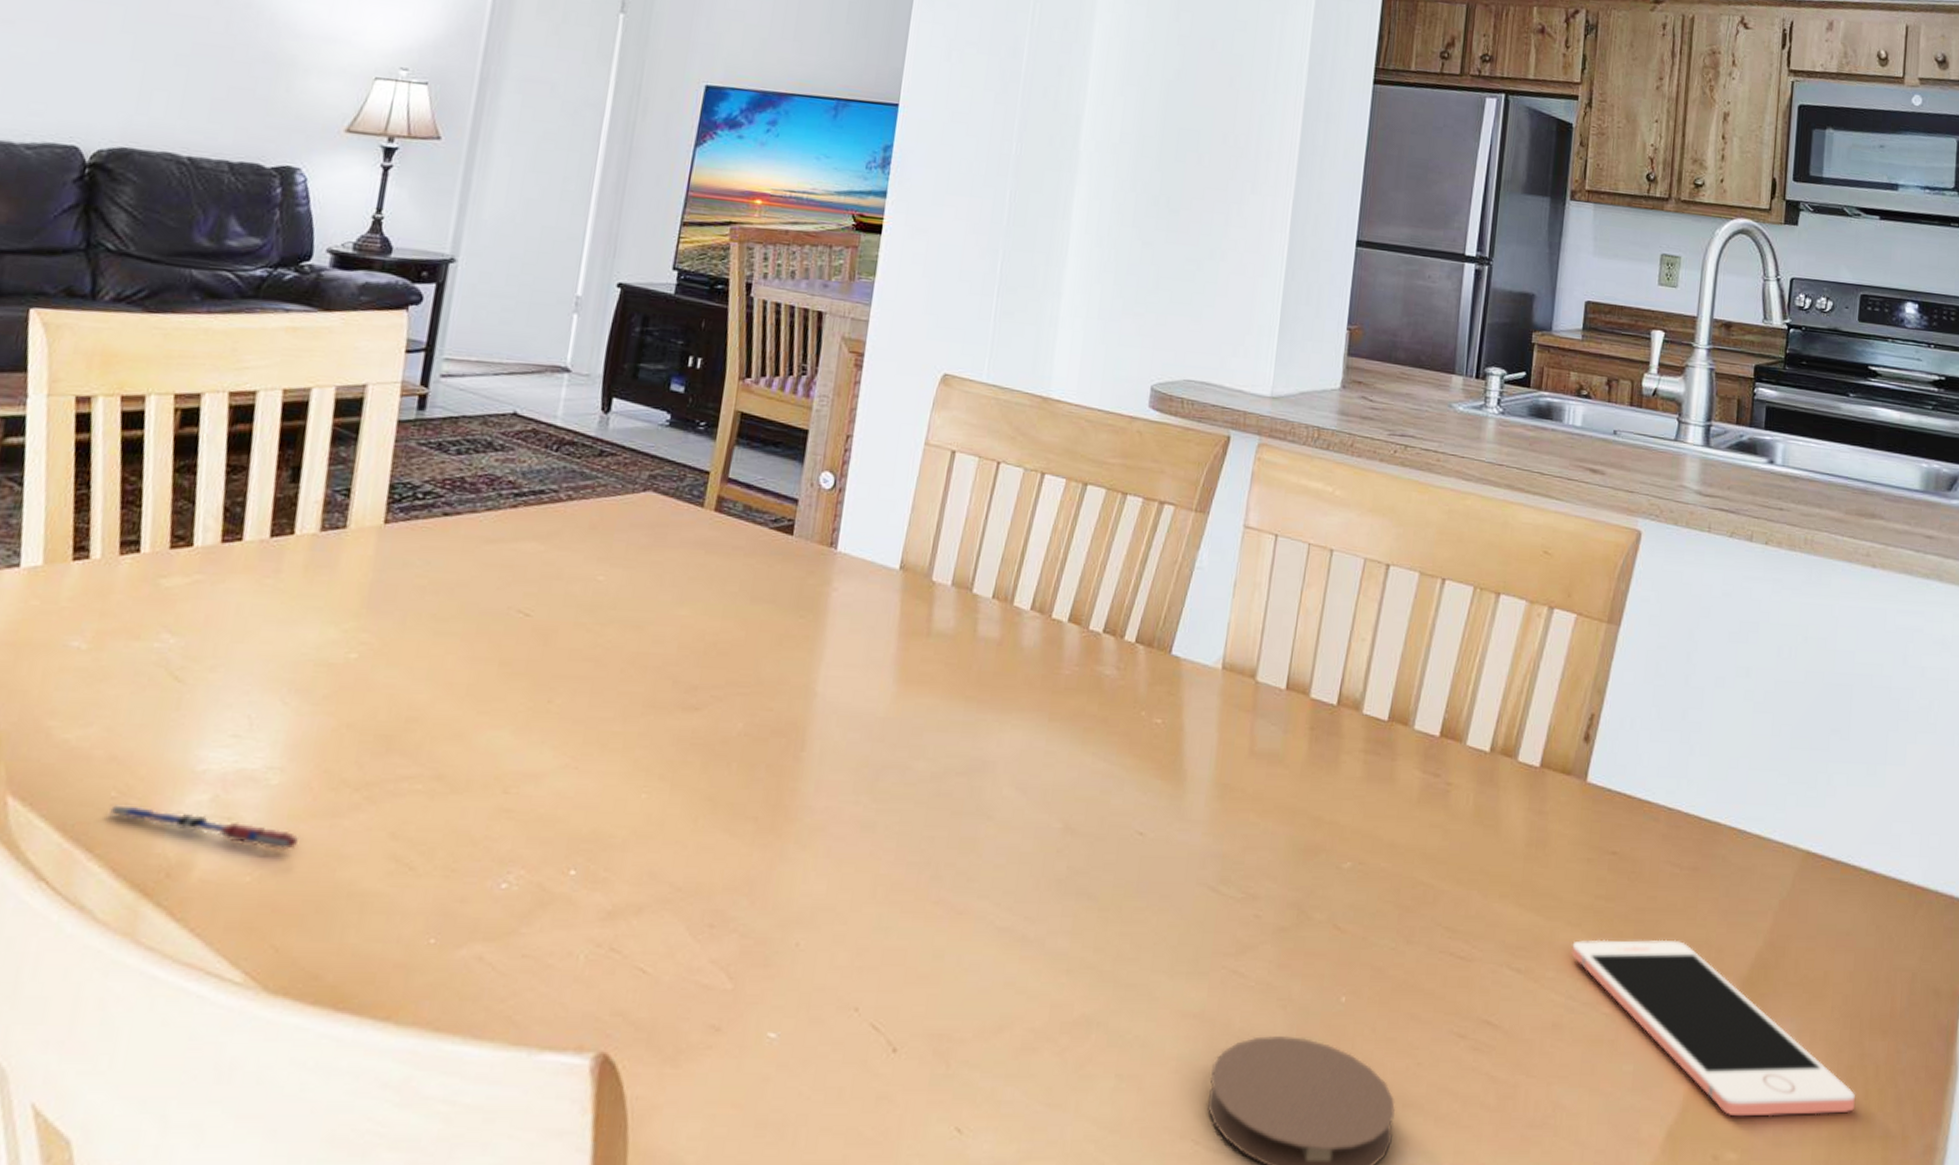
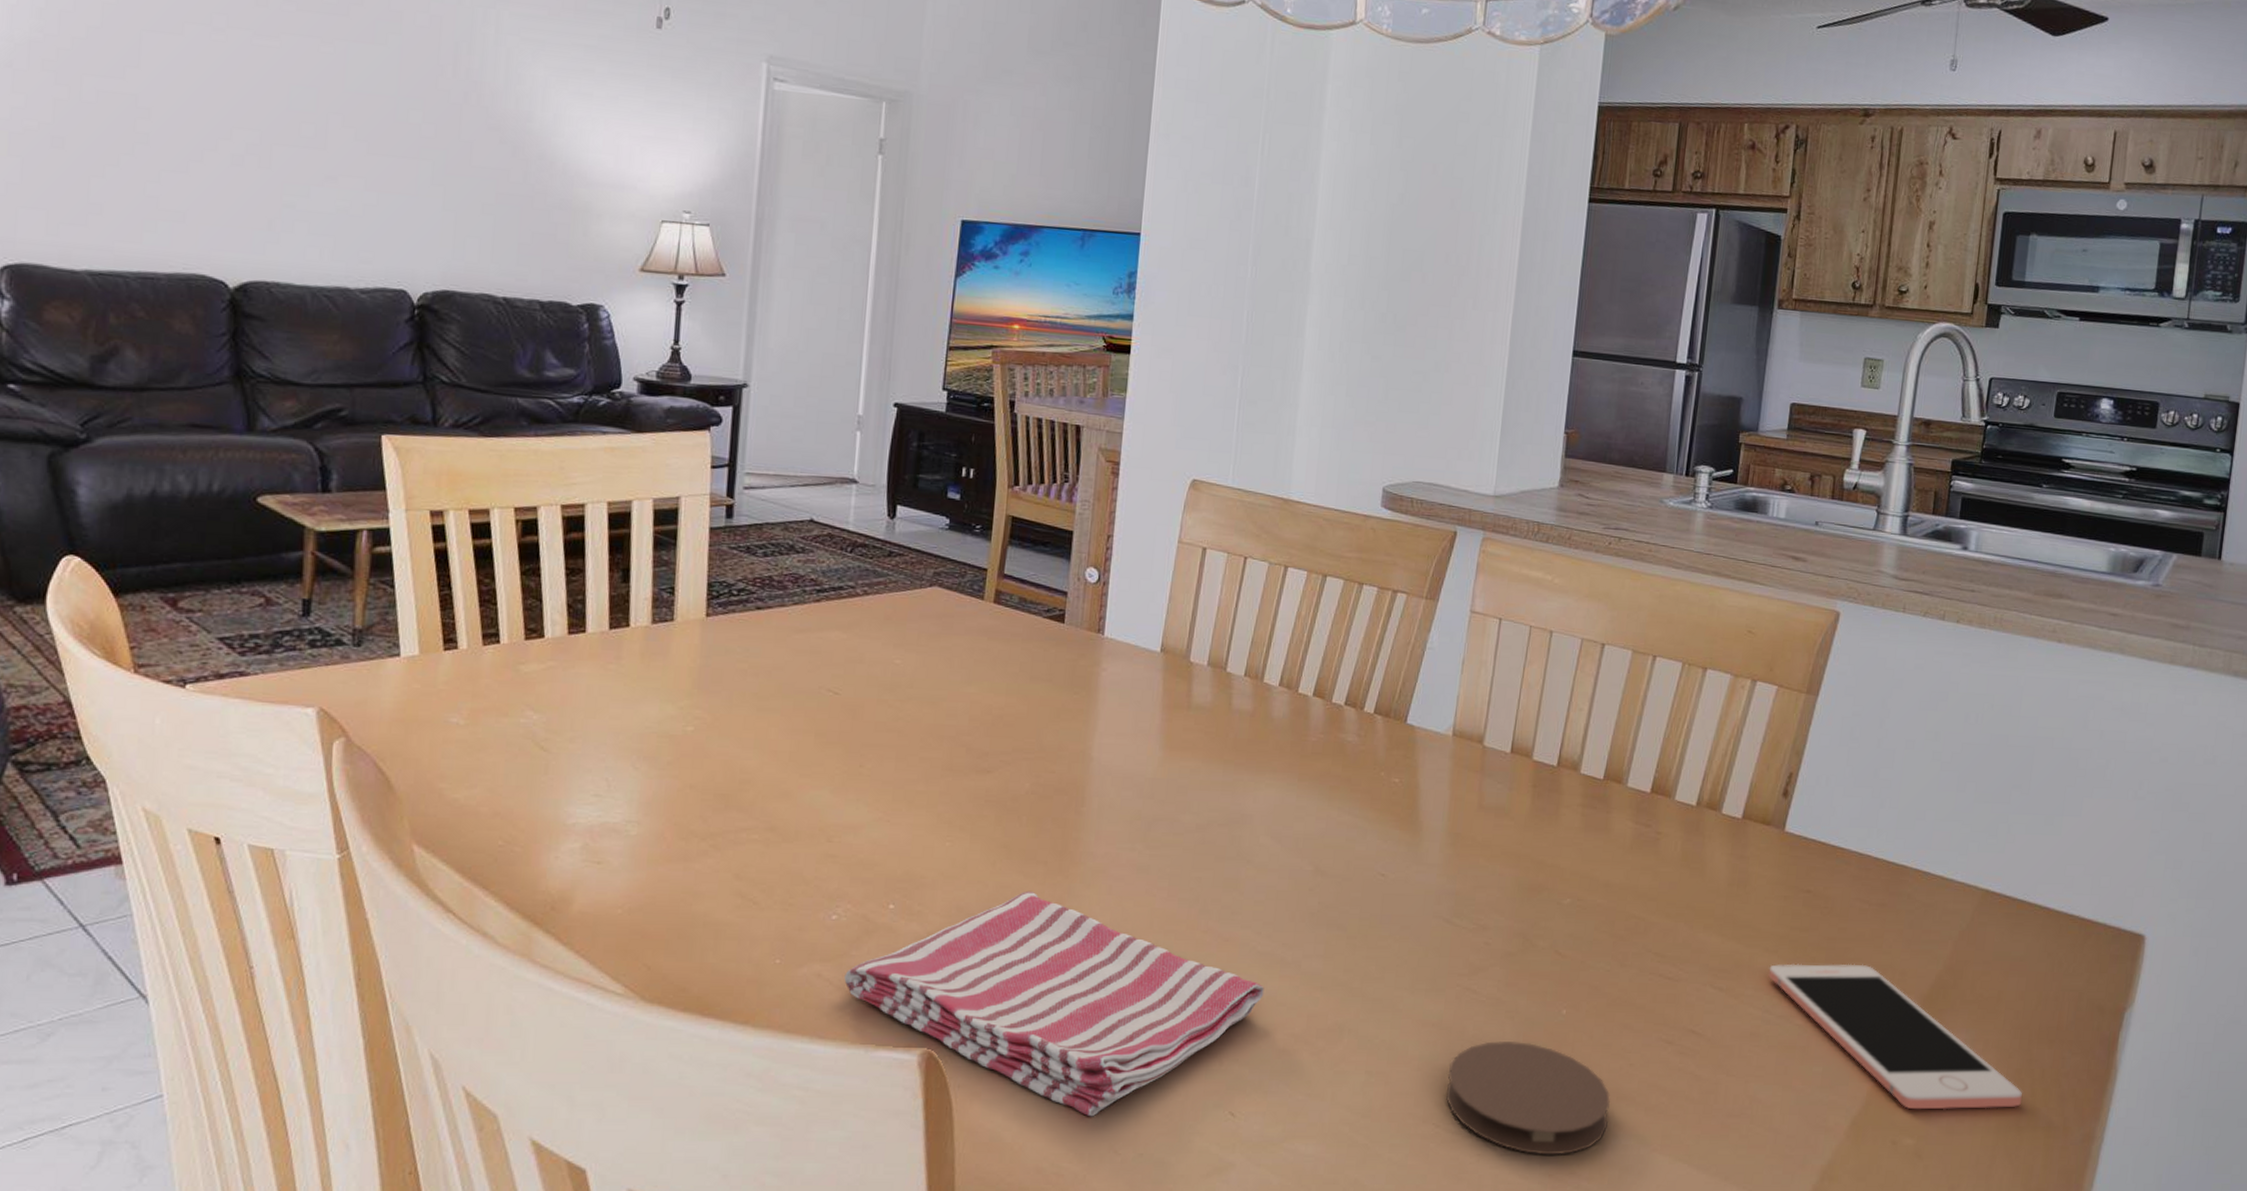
pen: present [107,805,300,849] -> none [497,852,659,888]
dish towel: none [509,853,1002,1136] -> present [844,890,1264,1117]

